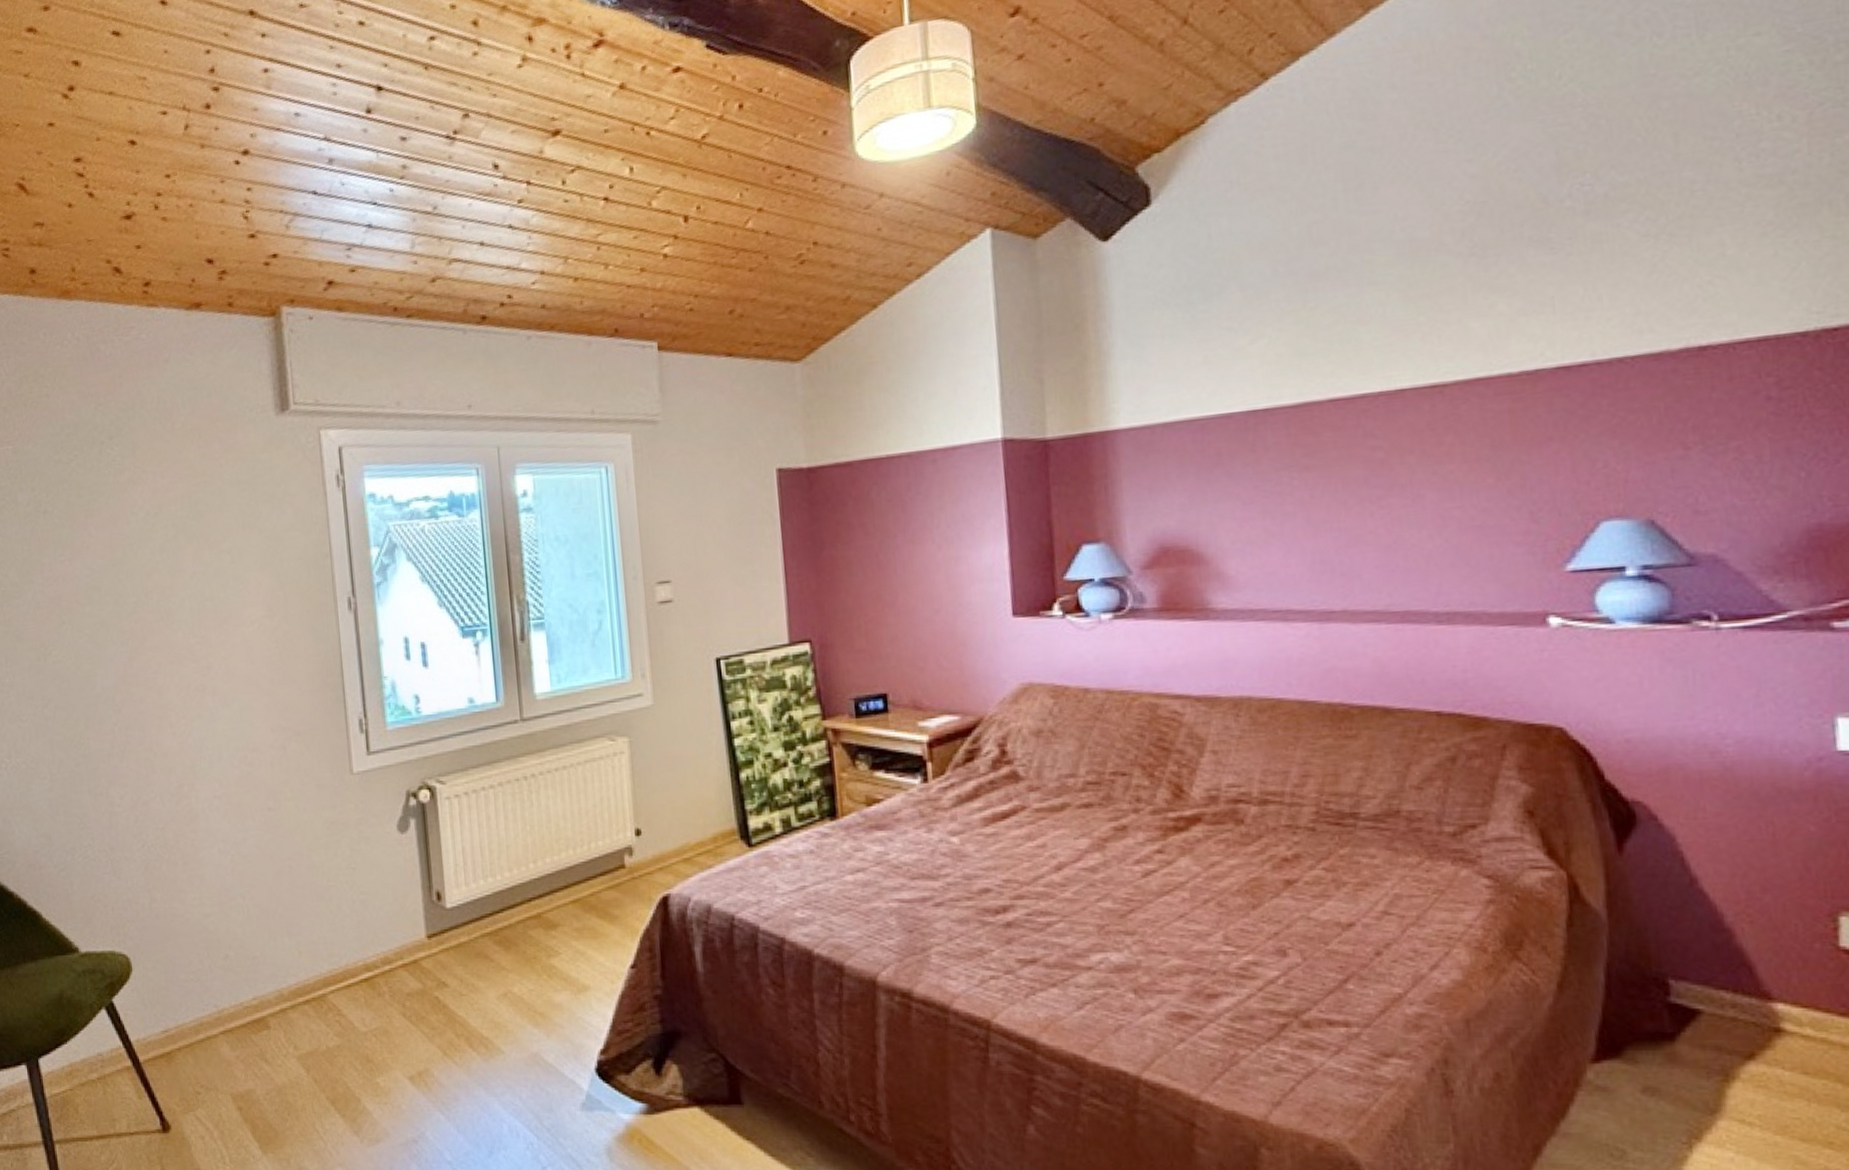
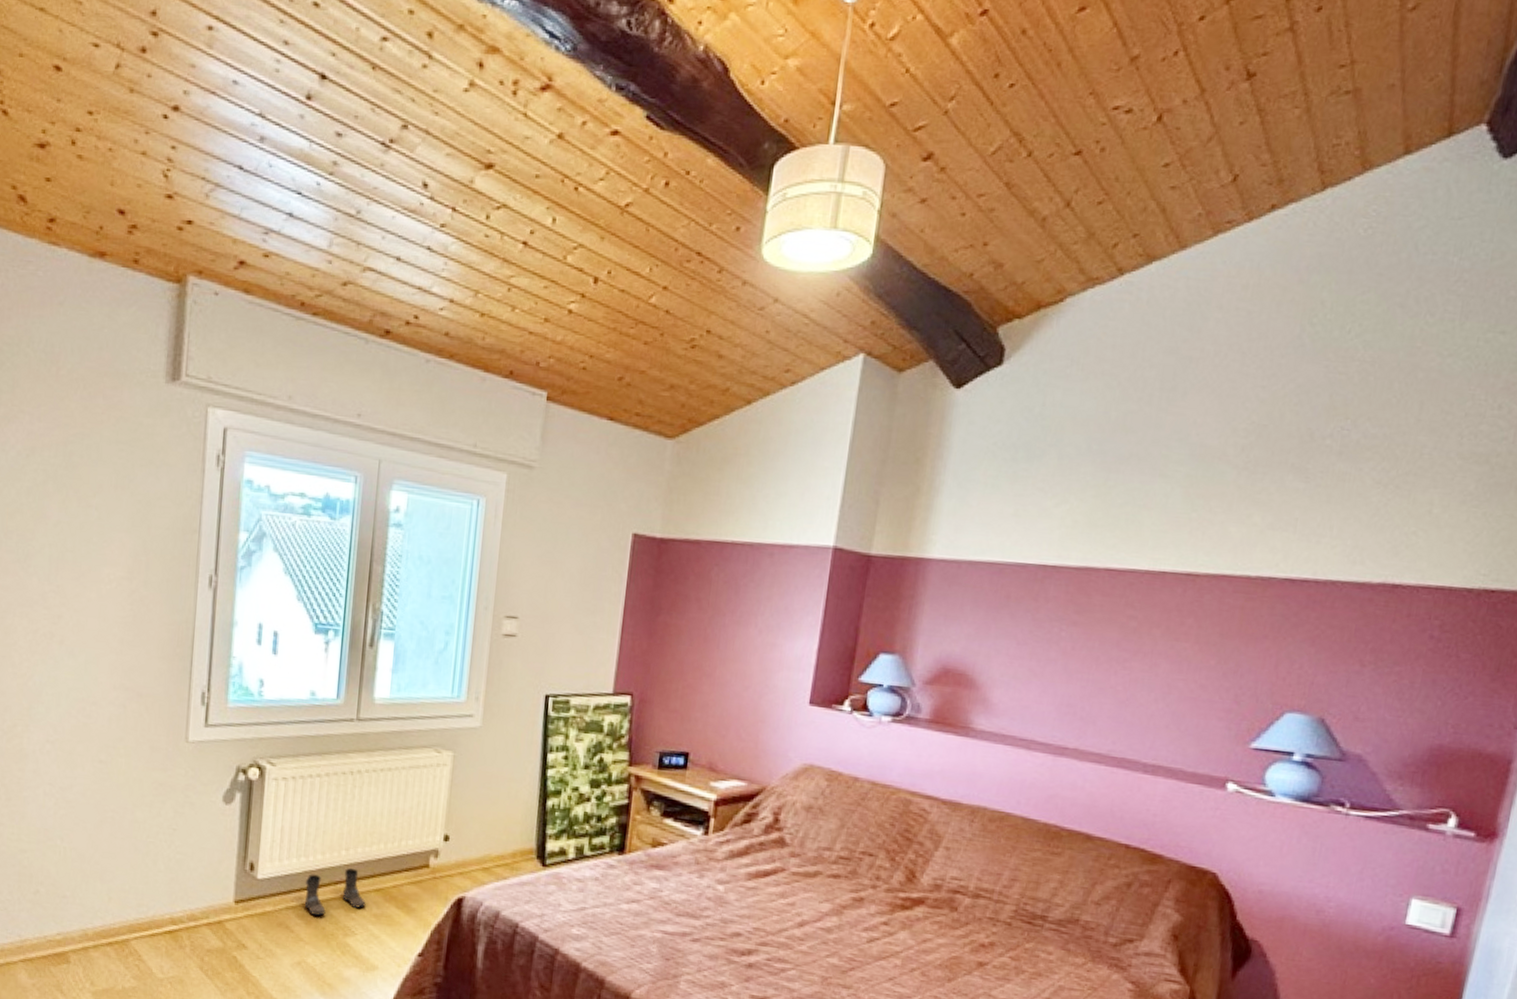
boots: none [496,882,565,939] -> present [304,868,366,916]

